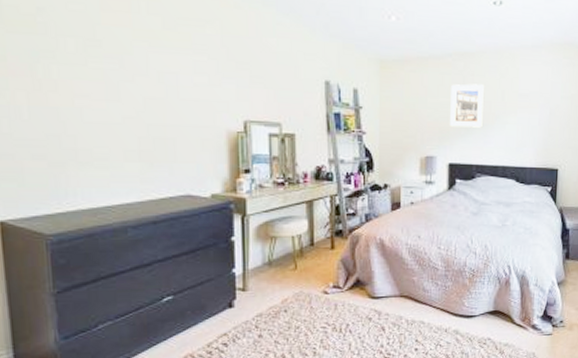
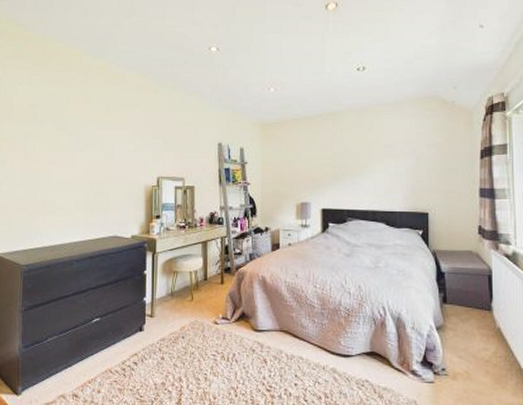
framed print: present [450,83,485,128] -> none [322,138,353,176]

